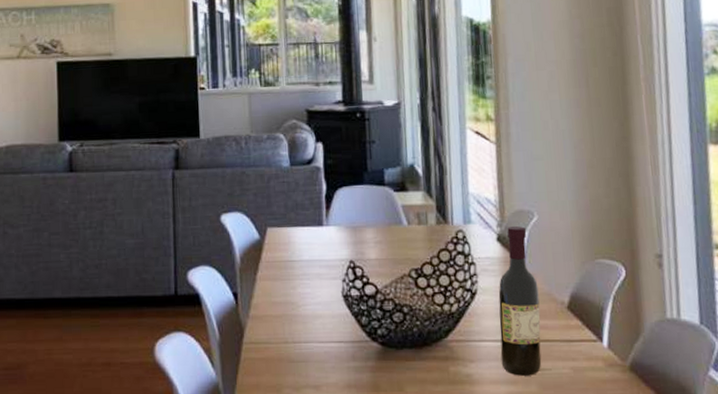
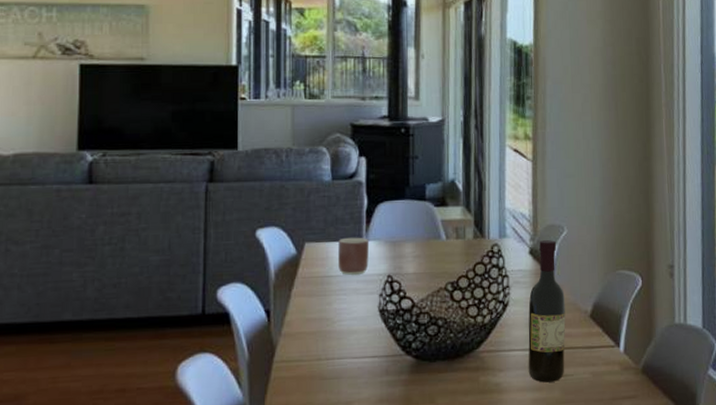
mug: none [299,222,330,260] -> present [338,237,370,275]

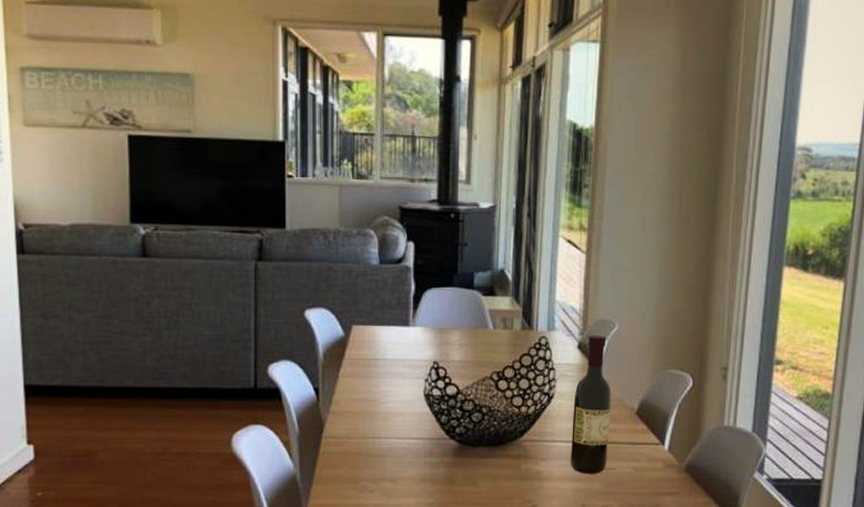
mug: present [338,237,370,275] -> none [385,322,416,359]

